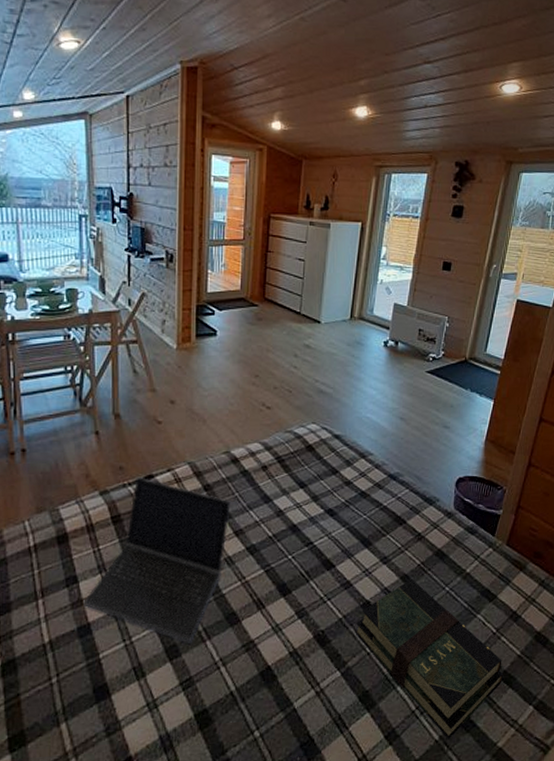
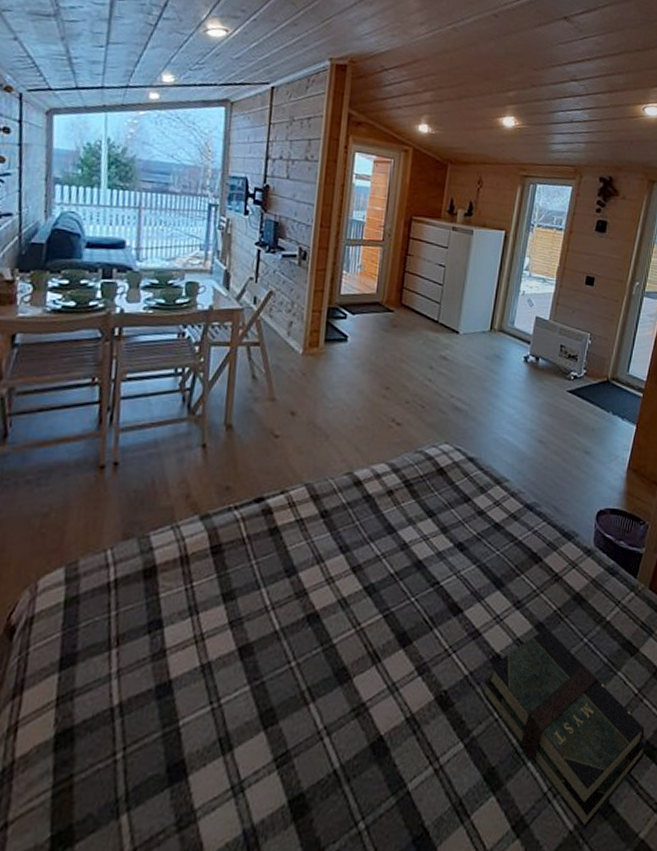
laptop computer: present [83,476,231,645] -> none [166,499,350,708]

